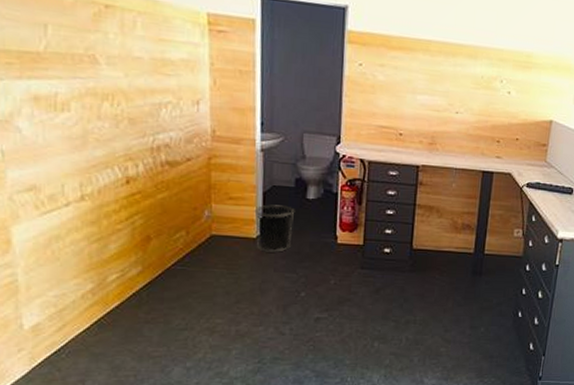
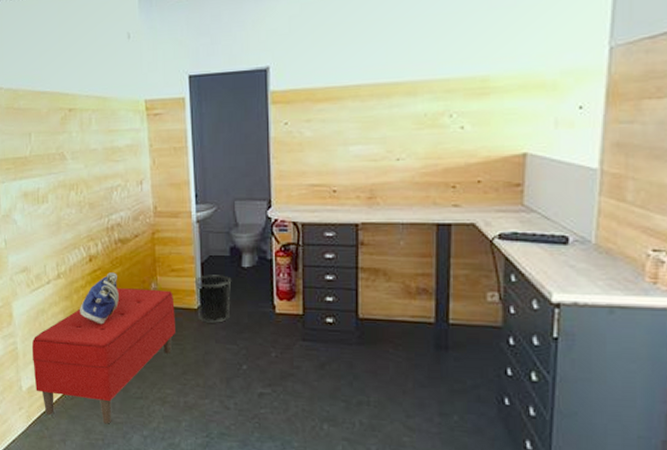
bench: none [39,214,231,359] -> present [31,288,175,424]
tote bag: none [111,197,163,253] -> present [80,272,119,325]

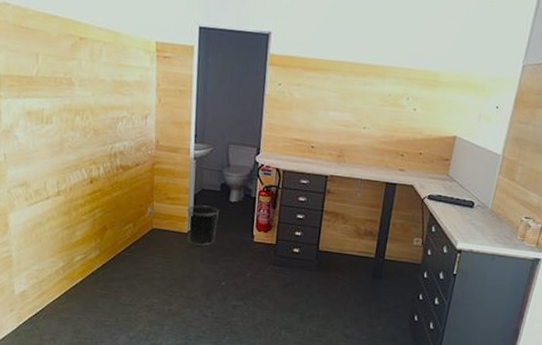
bench: present [31,288,175,424] -> none [26,209,168,326]
tote bag: present [80,272,119,325] -> none [77,194,116,240]

